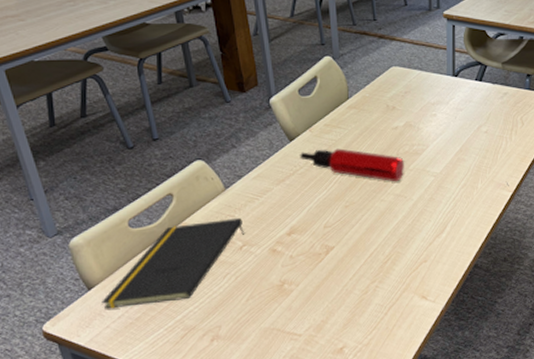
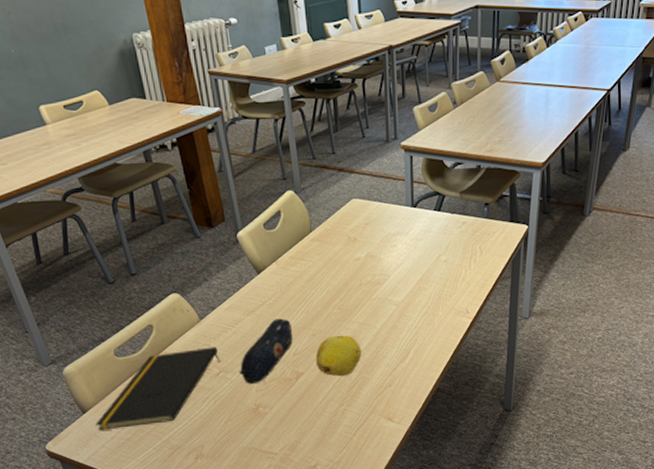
pencil case: none [264,189,323,259] -> present [239,318,292,385]
water bottle: present [300,148,404,182] -> none [268,280,367,311]
fruit: none [347,208,396,251] -> present [315,336,361,377]

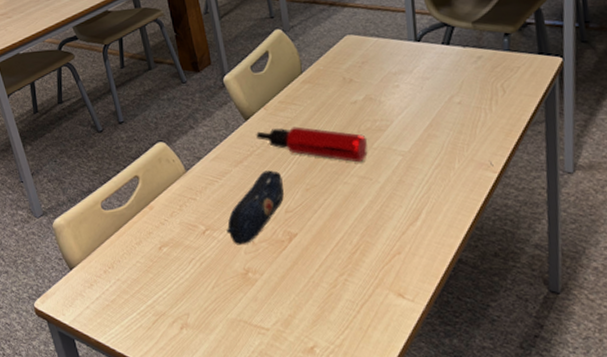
notepad: present [96,347,220,431] -> none [82,201,206,290]
water bottle: none [268,280,367,311] -> present [256,126,368,163]
fruit: present [315,336,361,377] -> none [310,191,363,240]

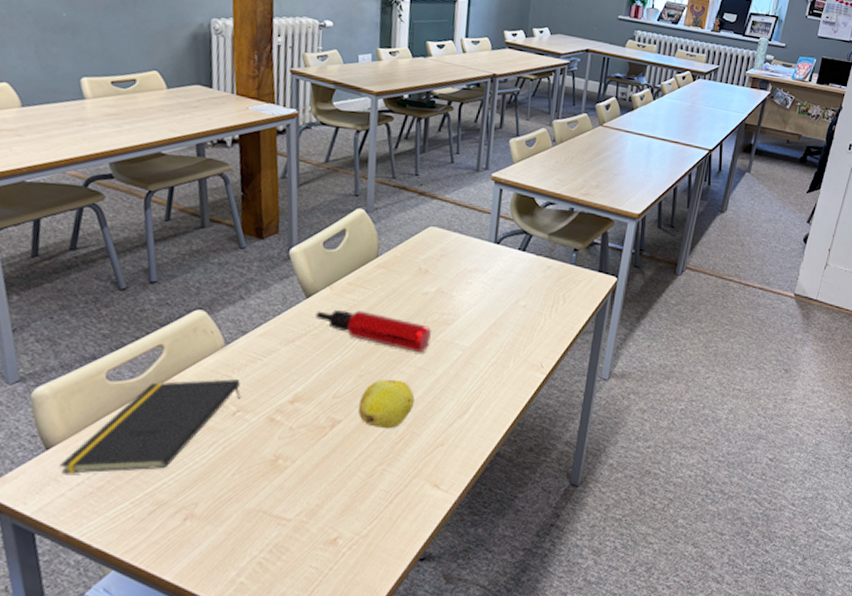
notepad: none [82,201,206,290] -> present [59,379,240,474]
pencil case: present [226,170,284,245] -> none [261,352,336,430]
fruit: none [310,191,363,240] -> present [358,380,415,429]

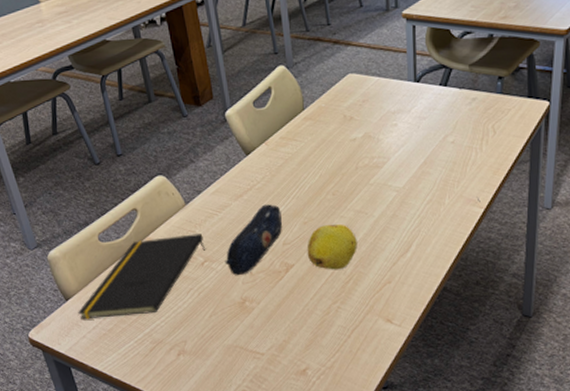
pencil case: none [261,352,336,430] -> present [225,204,282,276]
water bottle: present [315,310,431,353] -> none [257,162,364,198]

